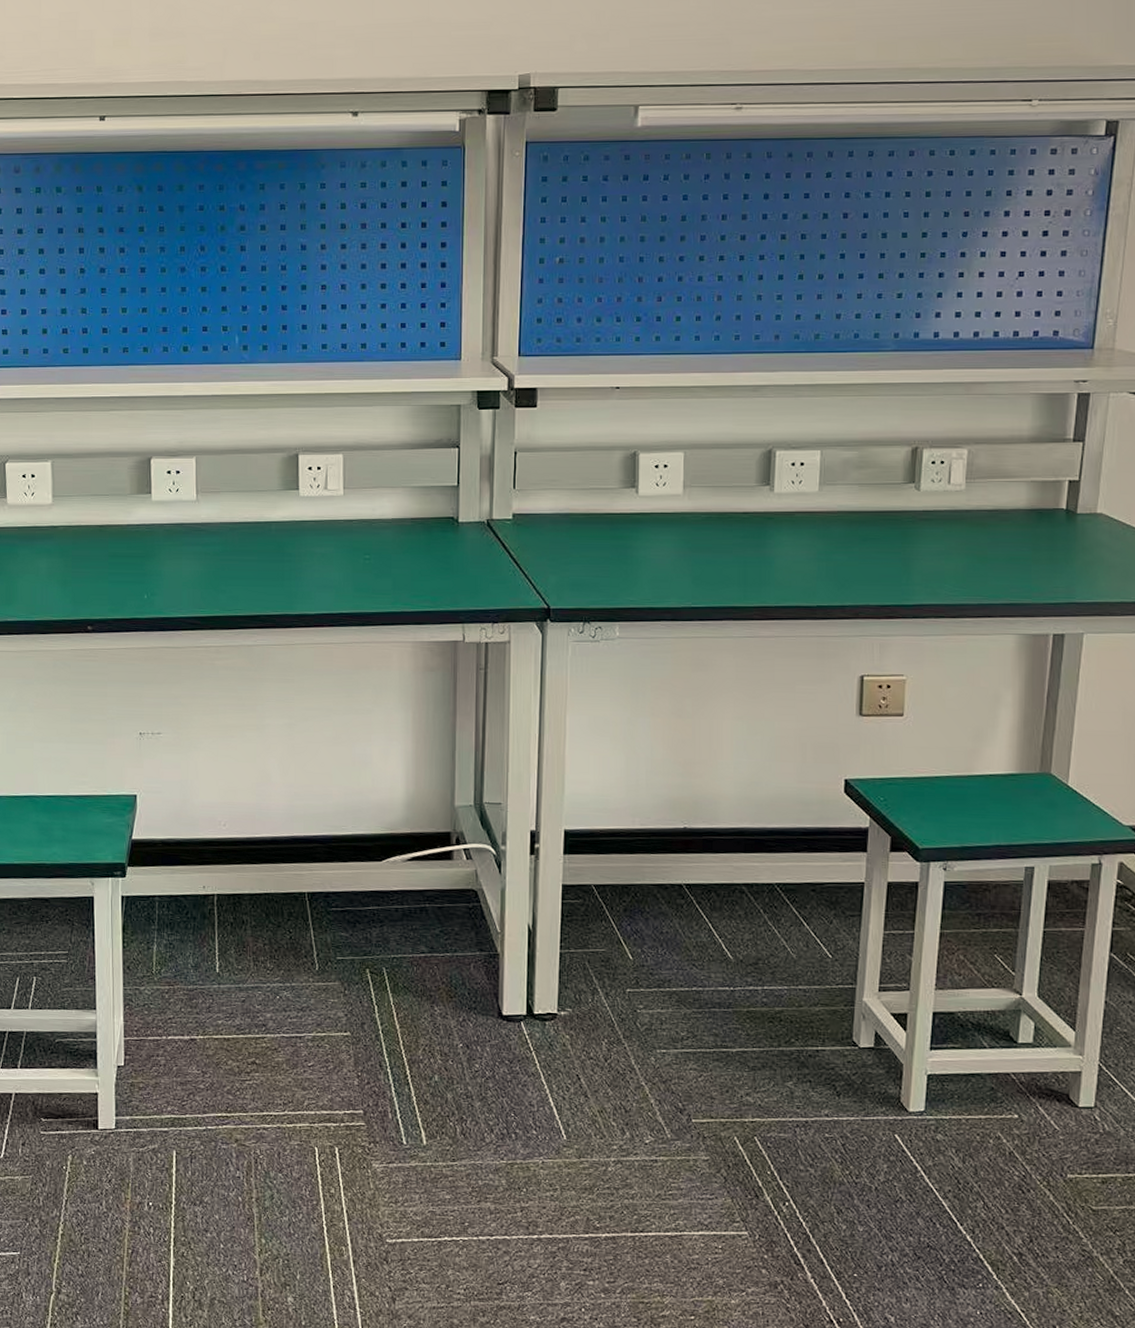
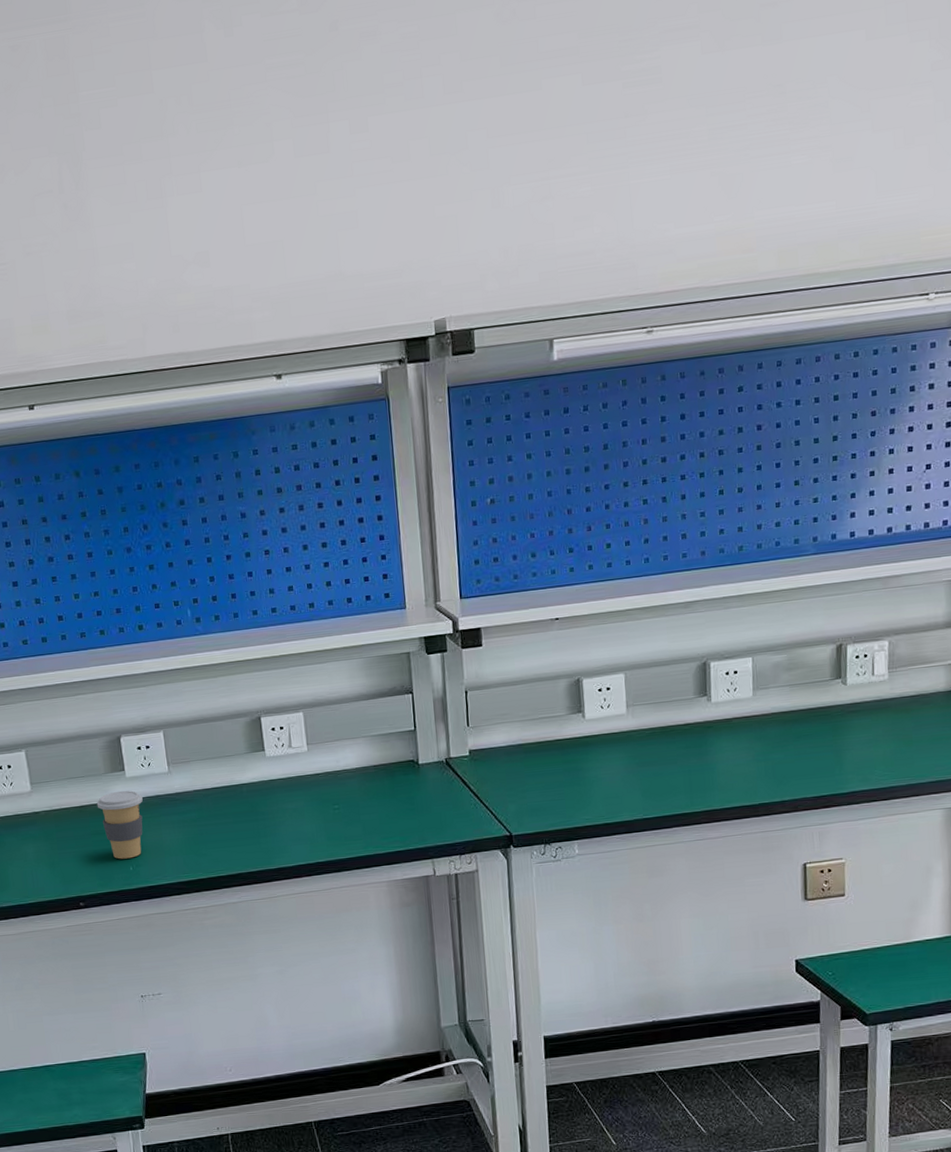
coffee cup: none [118,514,166,586] -> present [96,790,143,859]

